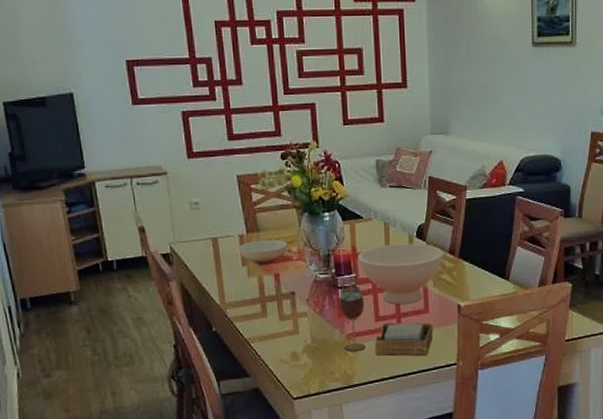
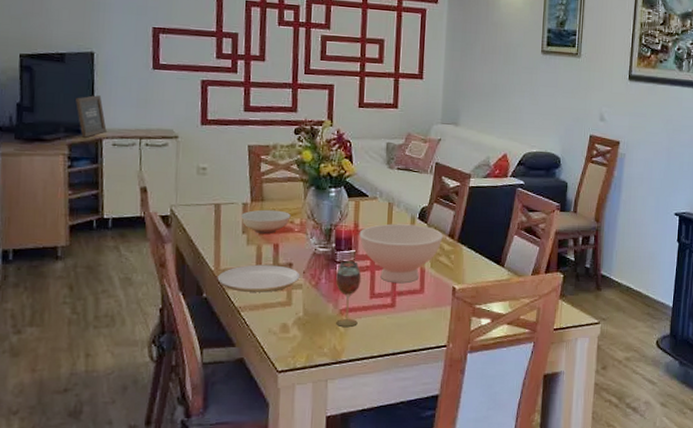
picture frame: none [63,137,98,182] -> present [76,95,107,138]
plate: none [224,295,304,324] -> present [217,264,300,292]
napkin holder: present [374,322,433,356] -> none [366,300,427,336]

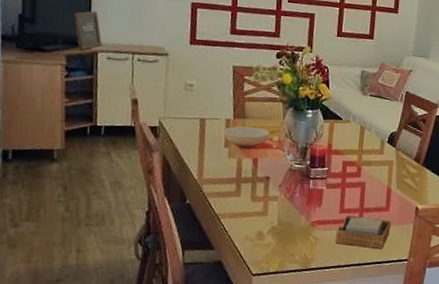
plate: present [217,264,300,292] -> none [200,176,277,202]
wineglass: present [336,261,362,328] -> none [307,178,333,239]
bowl: present [359,223,443,284] -> none [332,145,410,201]
napkin holder: none [366,300,427,336] -> present [335,215,392,250]

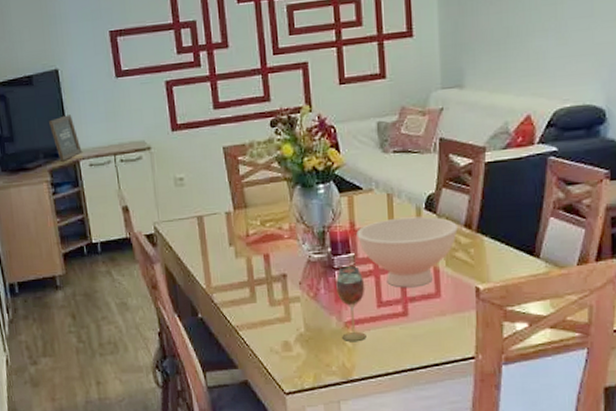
bowl: present [224,126,270,149] -> none [225,216,278,244]
wineglass: none [307,178,333,239] -> present [336,266,367,343]
bowl: none [332,145,410,201] -> present [356,216,458,288]
napkin holder: present [335,215,392,250] -> none [376,308,446,348]

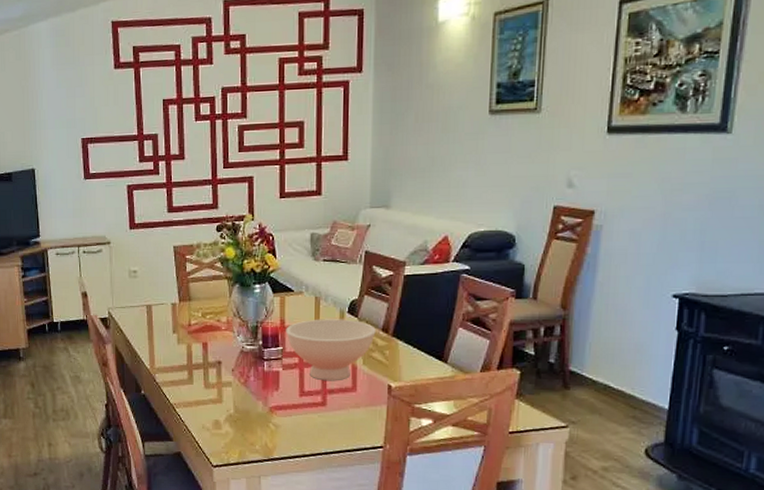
picture frame: present [49,115,82,161] -> none [24,209,50,249]
wineglass: present [336,266,367,343] -> none [264,358,290,426]

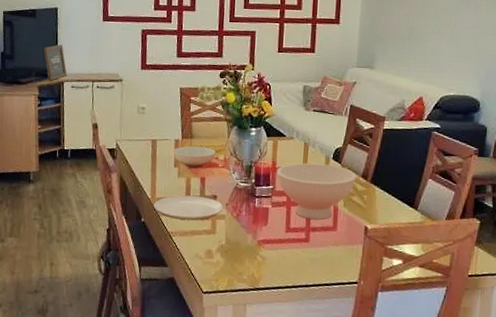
picture frame: none [24,209,50,249] -> present [44,45,67,81]
plate: none [153,363,229,390] -> present [153,195,224,221]
bowl: none [171,309,217,332] -> present [173,146,216,168]

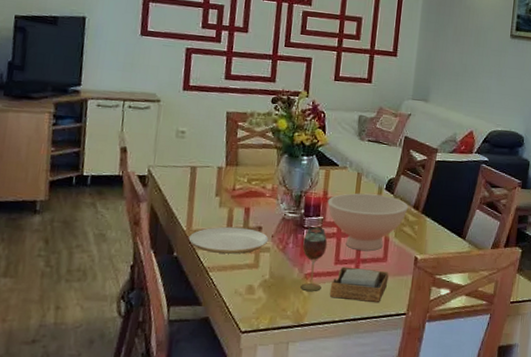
picture frame: present [44,45,67,81] -> none [65,57,93,98]
bowl: present [173,146,216,168] -> none [215,174,263,197]
wineglass: none [254,196,278,258] -> present [300,227,328,292]
napkin holder: none [282,234,339,271] -> present [329,266,389,303]

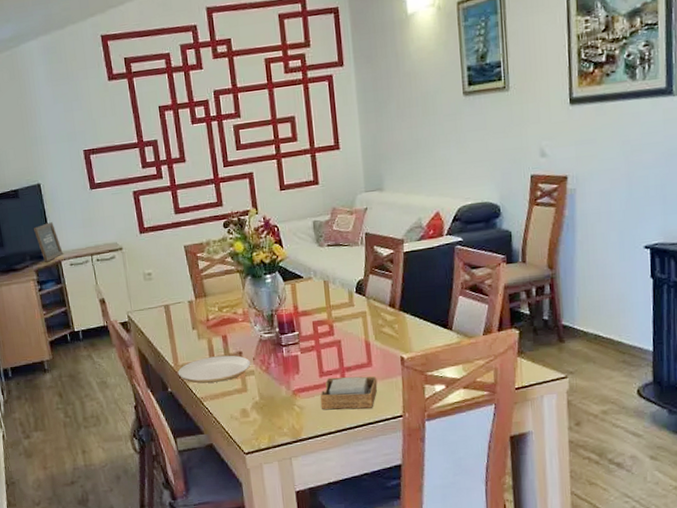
picture frame: none [65,57,93,98] -> present [34,222,63,262]
wineglass: present [300,227,328,292] -> none [284,343,312,408]
bowl: present [327,193,408,252] -> none [299,299,384,360]

